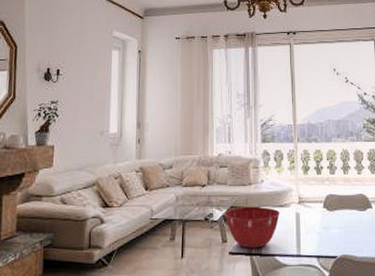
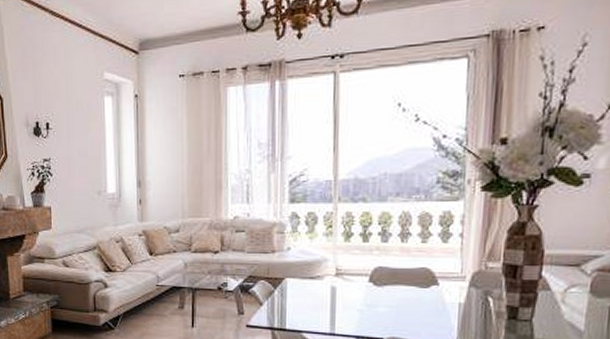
mixing bowl: present [224,207,280,248] -> none [241,277,310,323]

